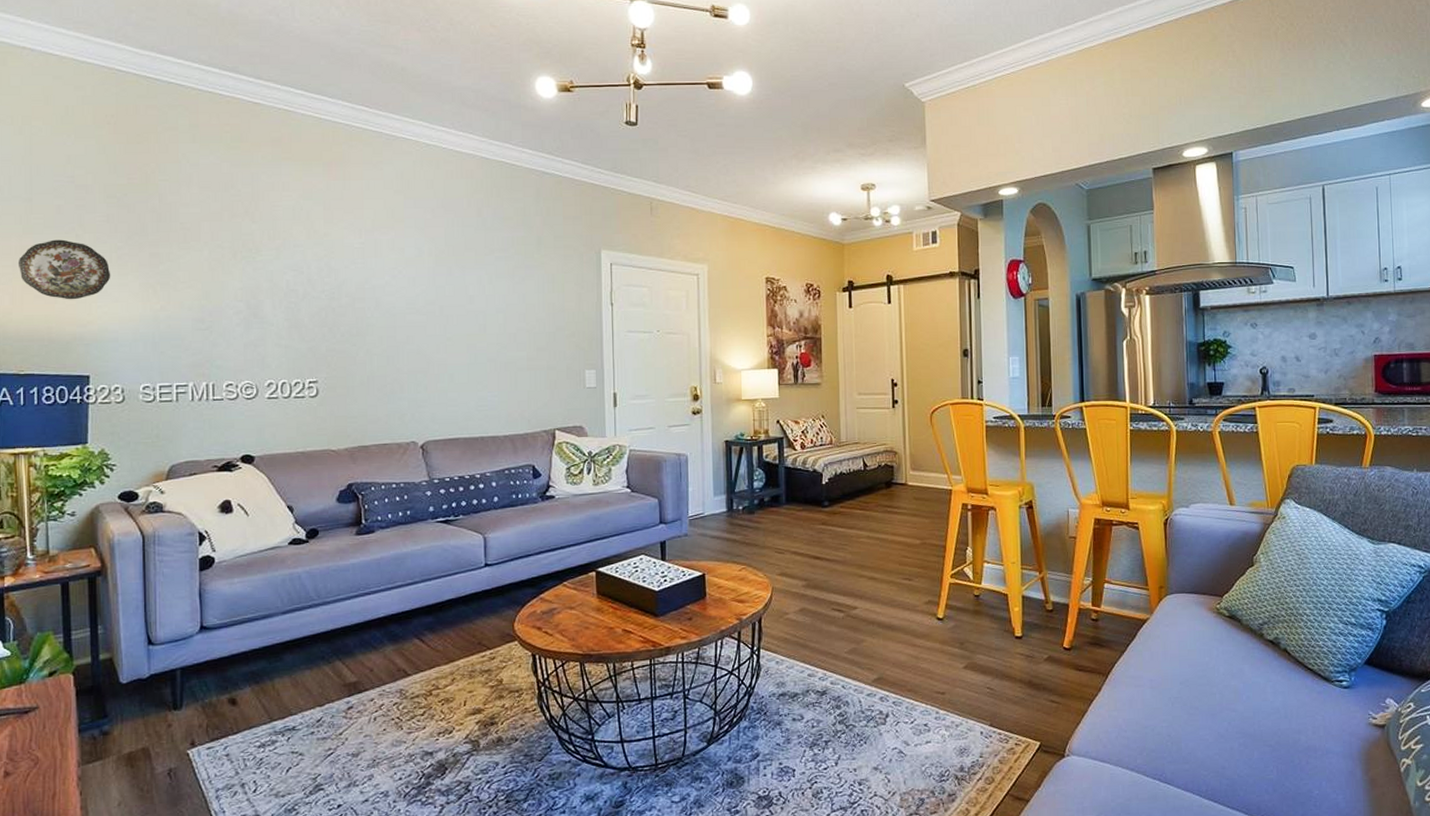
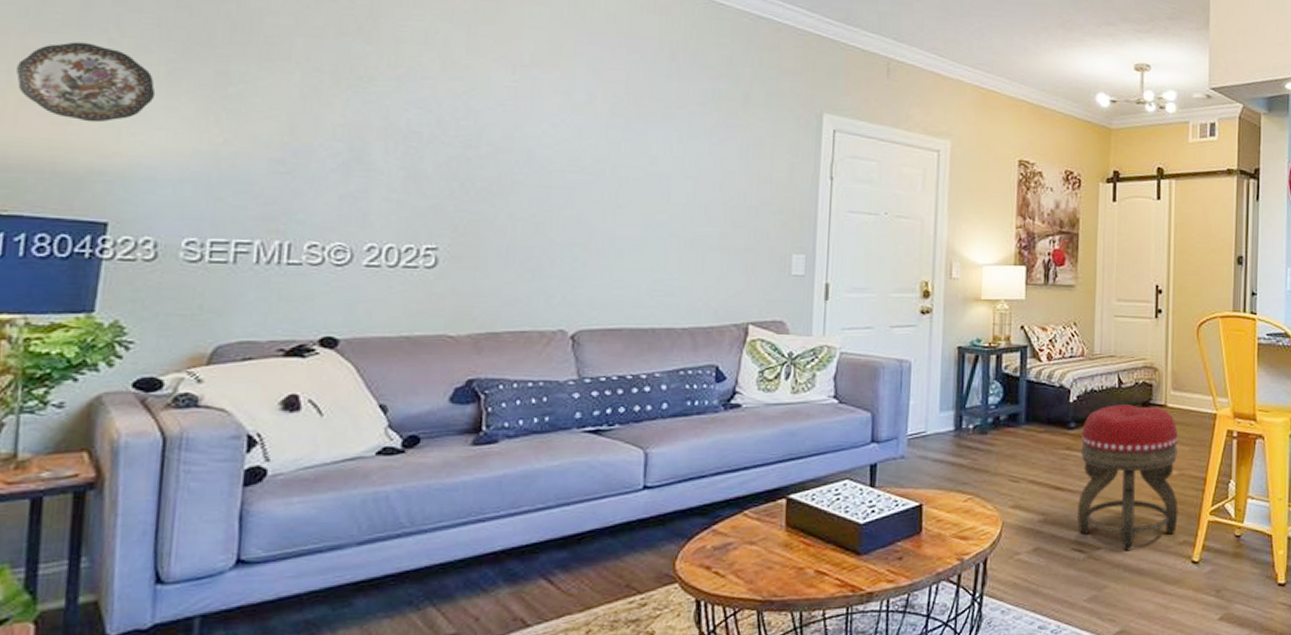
footstool: none [834,484,923,610] -> present [1077,405,1179,551]

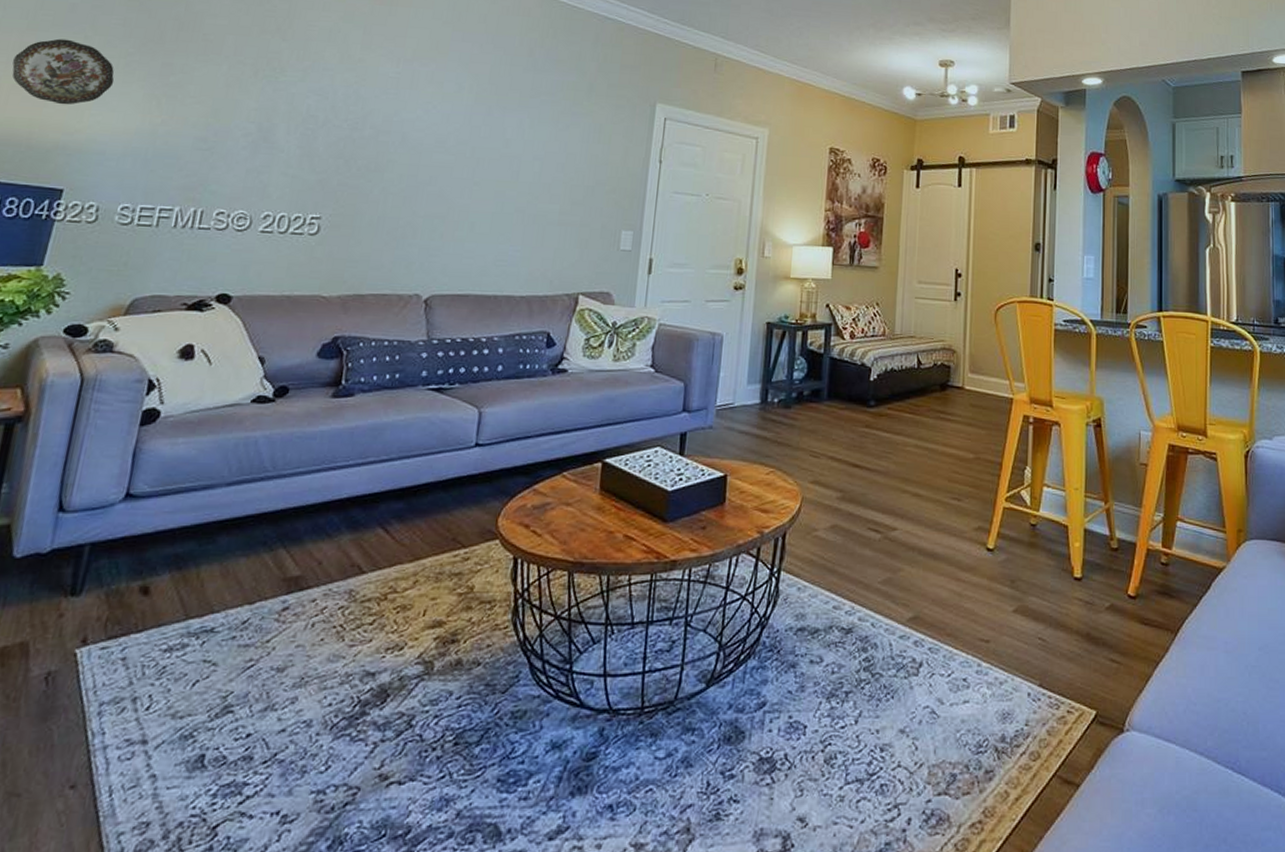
footstool: present [1077,405,1179,551] -> none [874,385,975,534]

